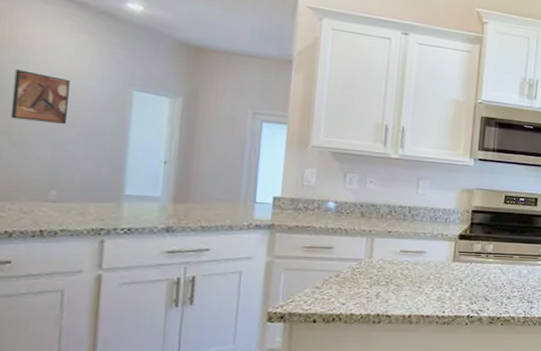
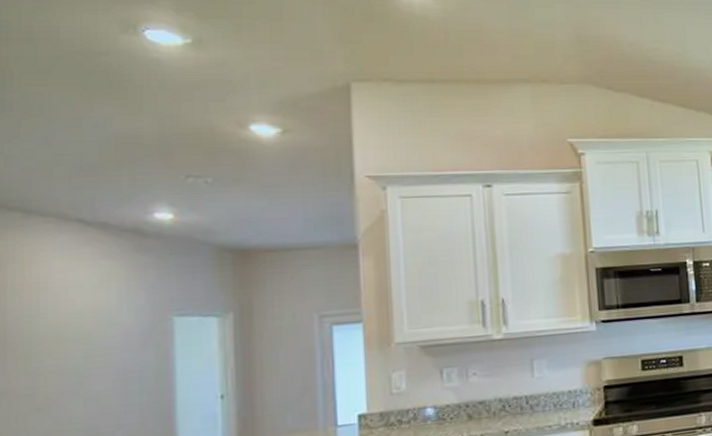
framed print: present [10,69,70,124] -> none [31,316,100,378]

